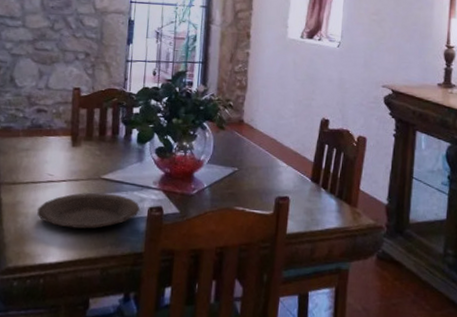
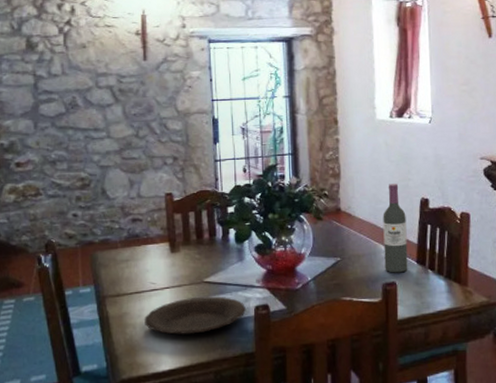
wine bottle: none [279,101,306,189] -> present [383,184,408,273]

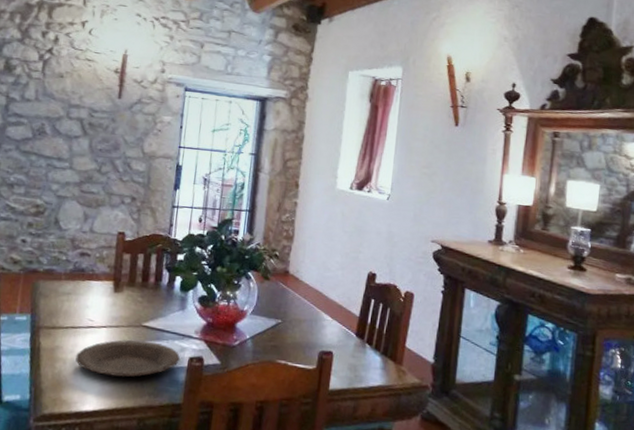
wine bottle: present [383,184,408,273] -> none [323,254,352,343]

